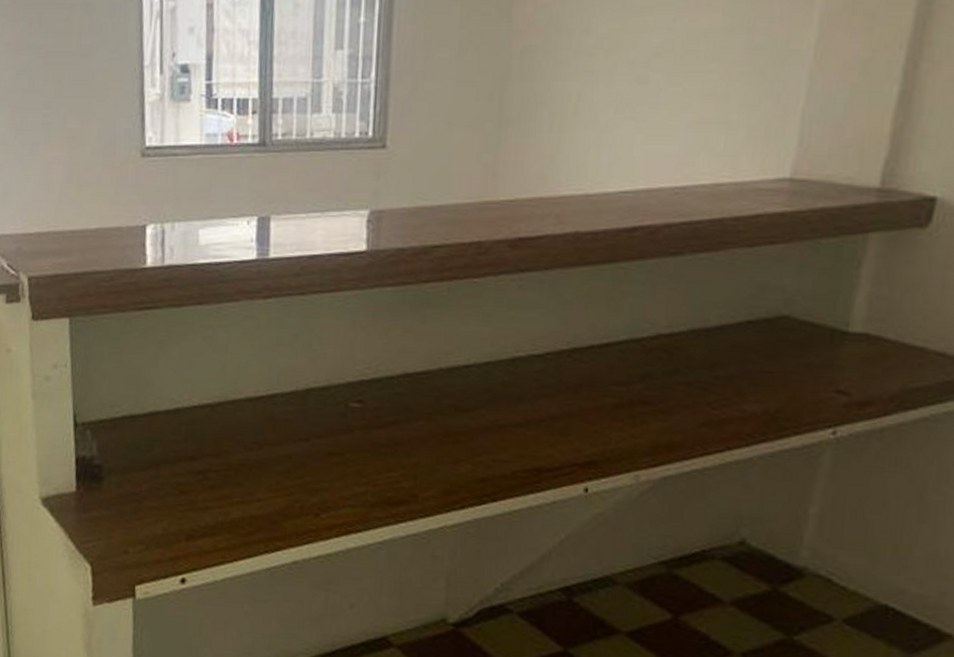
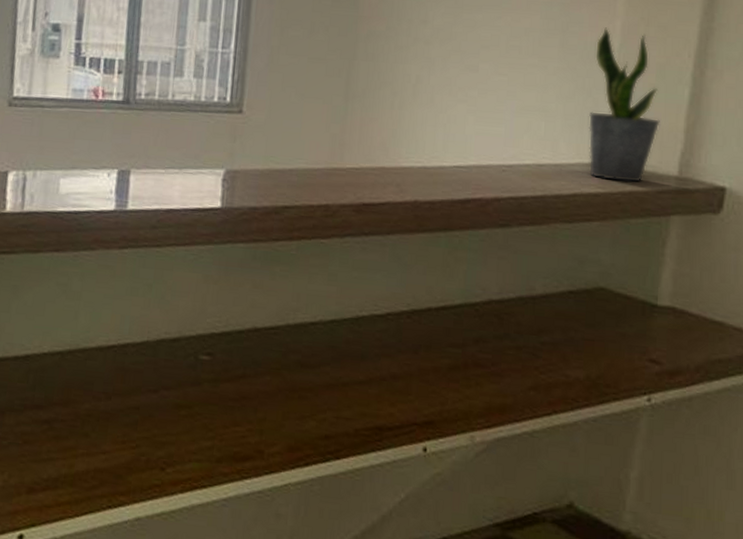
potted plant: none [775,20,862,197] -> present [588,27,660,182]

